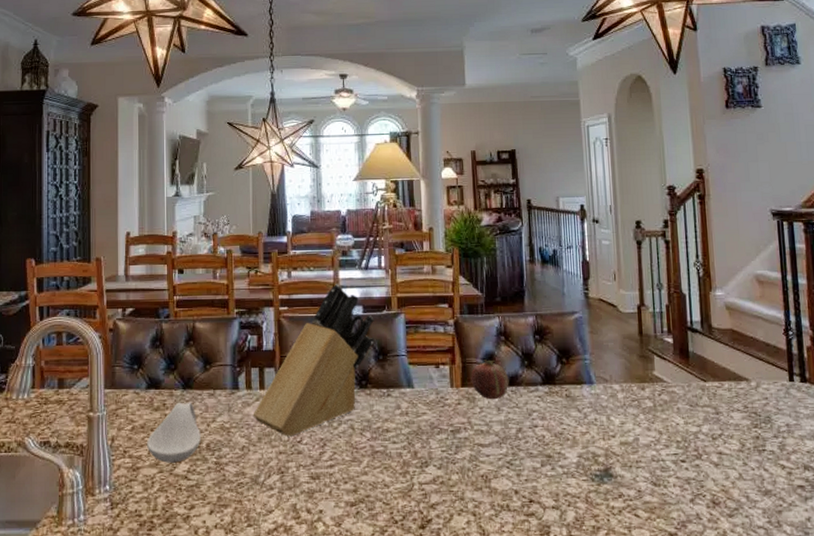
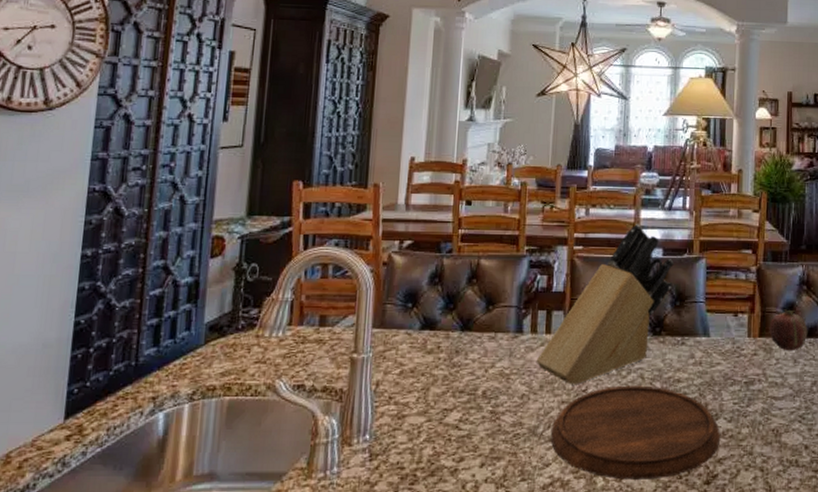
spoon rest: present [146,402,201,463] -> none [415,345,477,411]
cutting board: none [271,436,431,525] -> present [550,385,720,480]

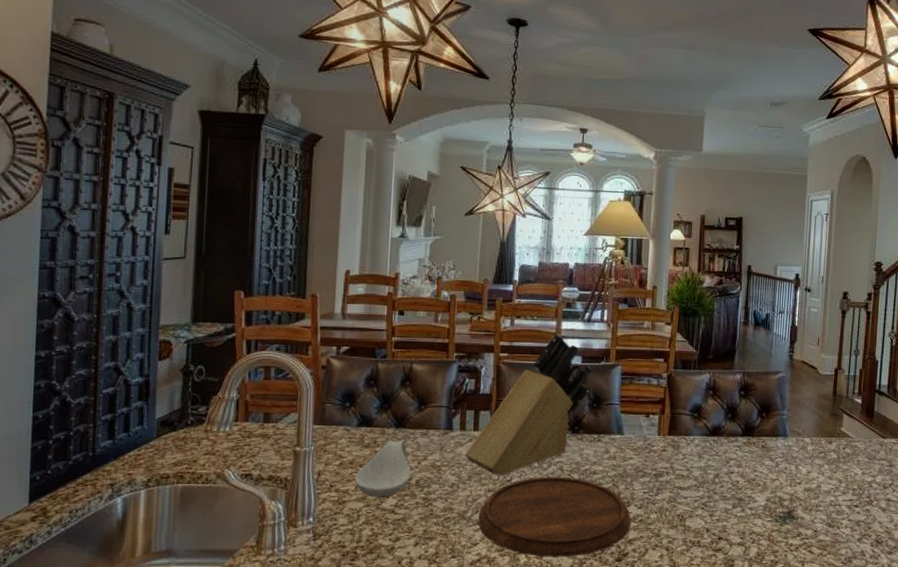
spoon rest: none [415,345,477,411] -> present [354,440,411,498]
fruit: present [769,309,808,351] -> none [677,411,713,448]

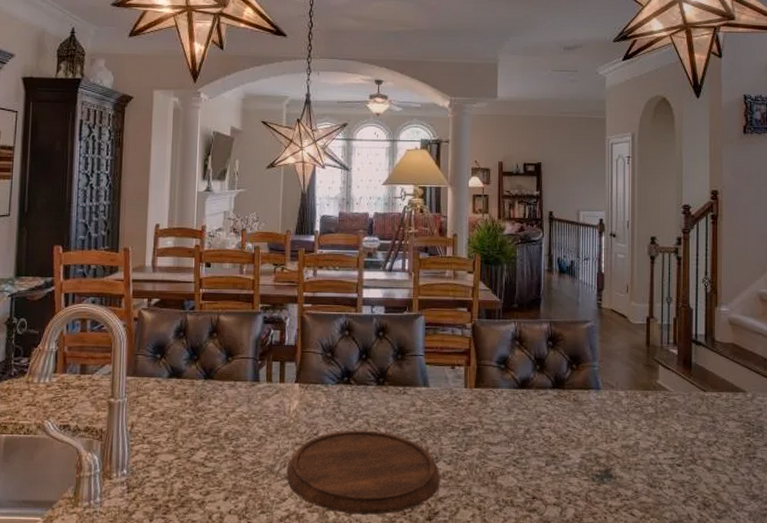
spoon rest: present [354,440,411,498] -> none [165,392,219,450]
knife block: present [464,334,593,476] -> none [271,284,396,429]

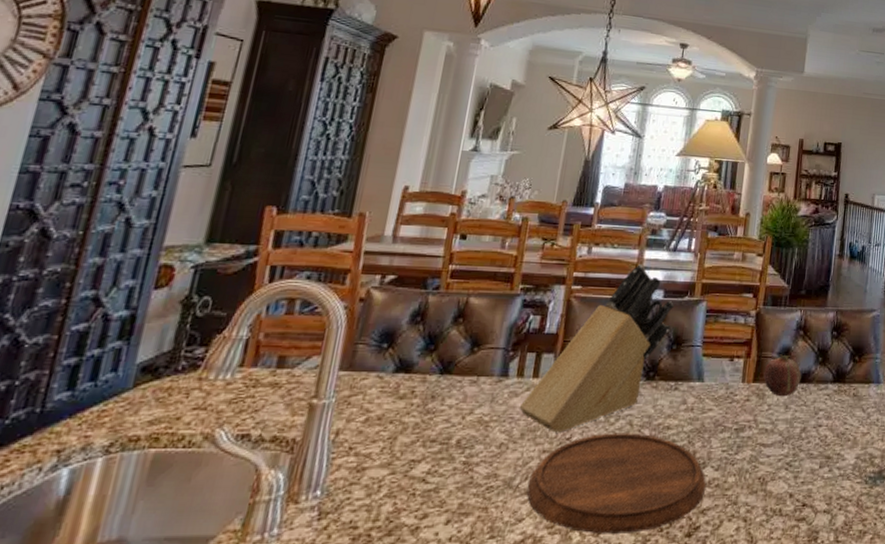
knife block: none [271,284,396,429] -> present [519,264,675,433]
fruit: none [484,362,521,401] -> present [763,354,802,397]

